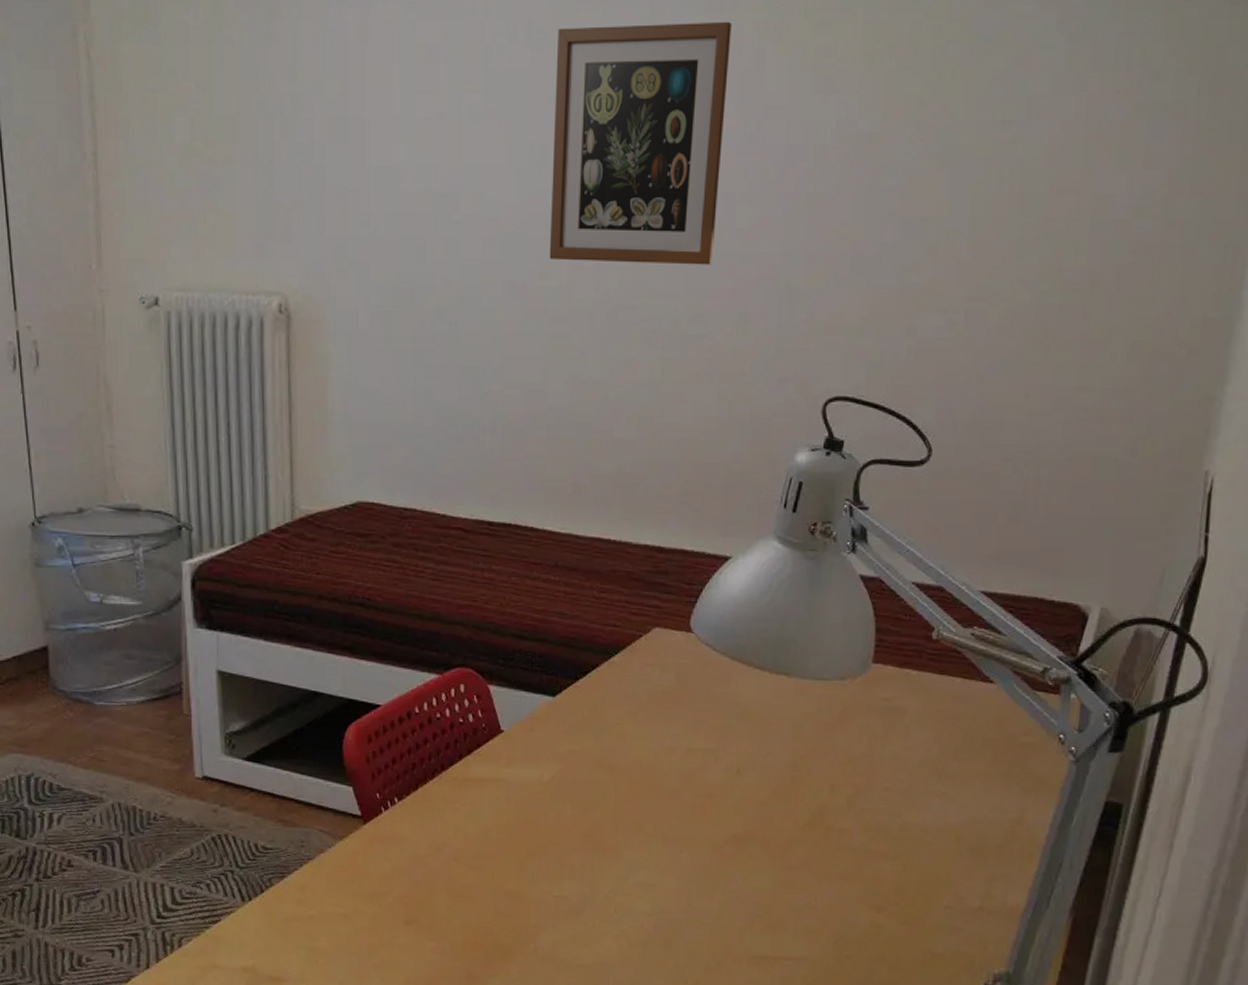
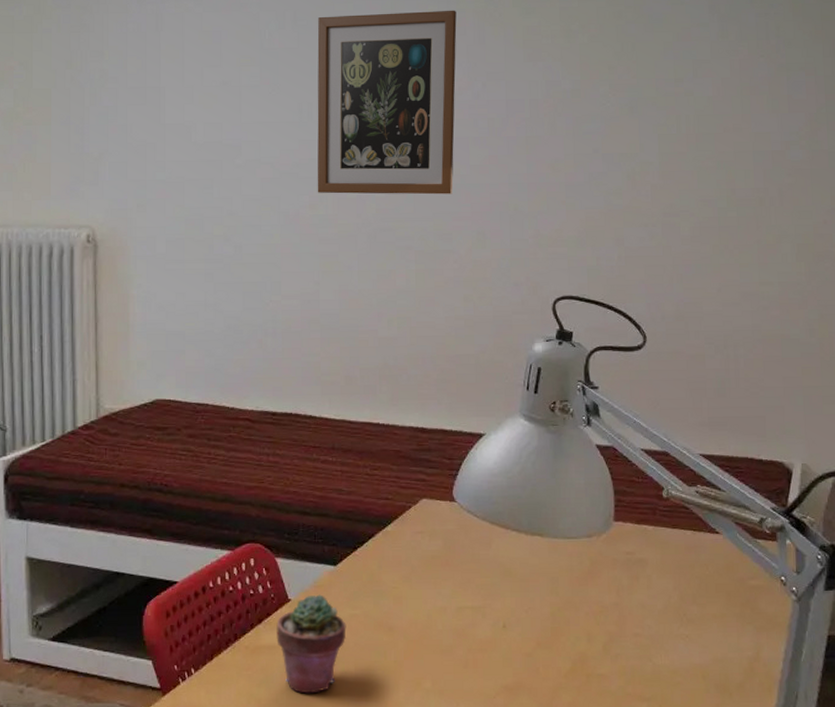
potted succulent: none [487,727,564,831] -> present [276,594,347,694]

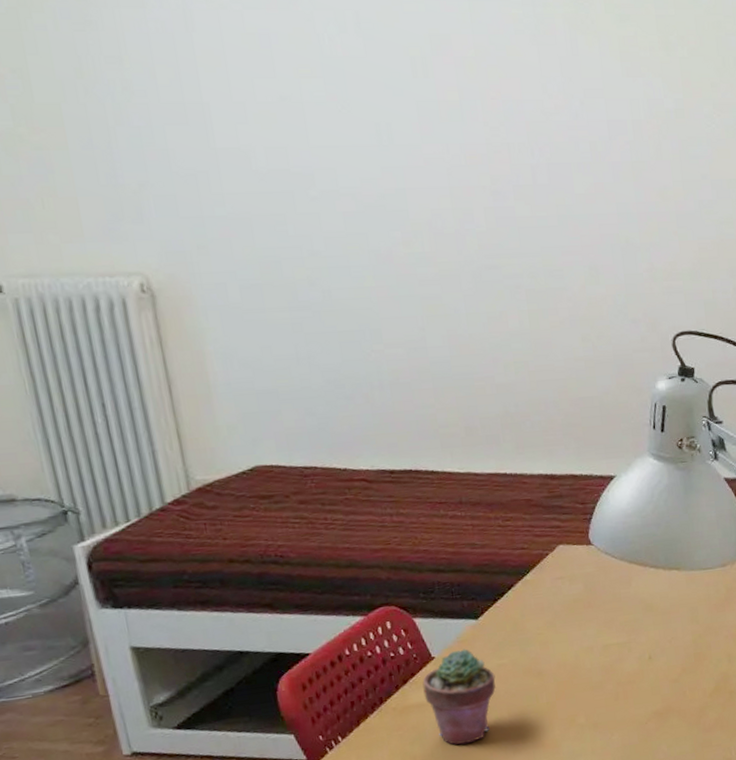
wall art: present [317,10,457,195] -> none [385,14,559,229]

